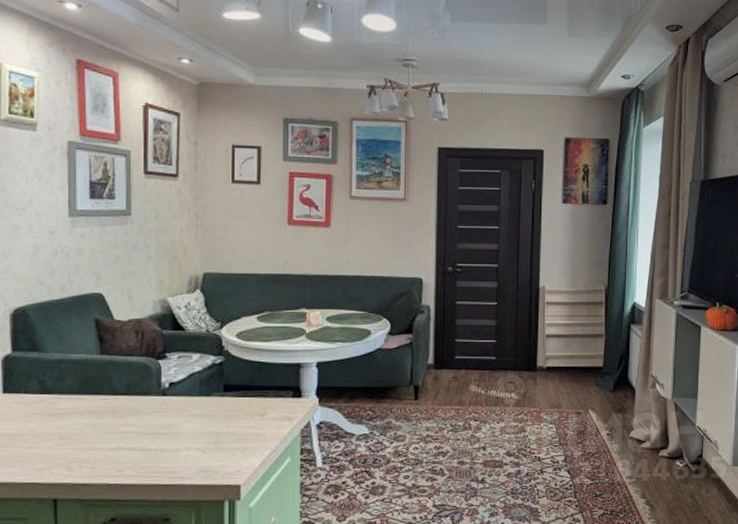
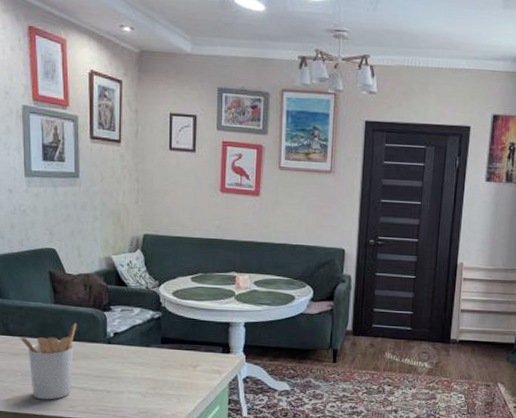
utensil holder: none [57,374,127,466] -> present [19,322,77,400]

